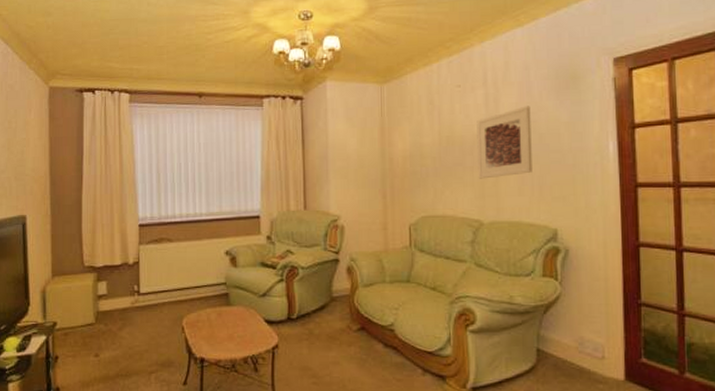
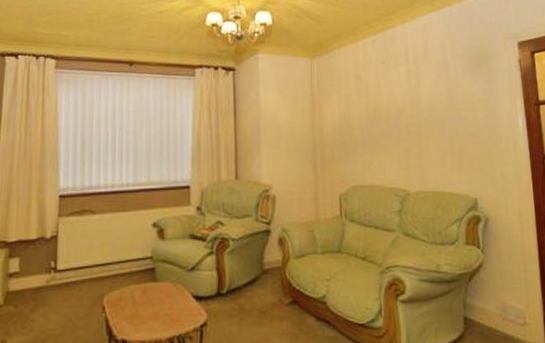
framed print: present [476,106,532,179] -> none [400,82,453,150]

